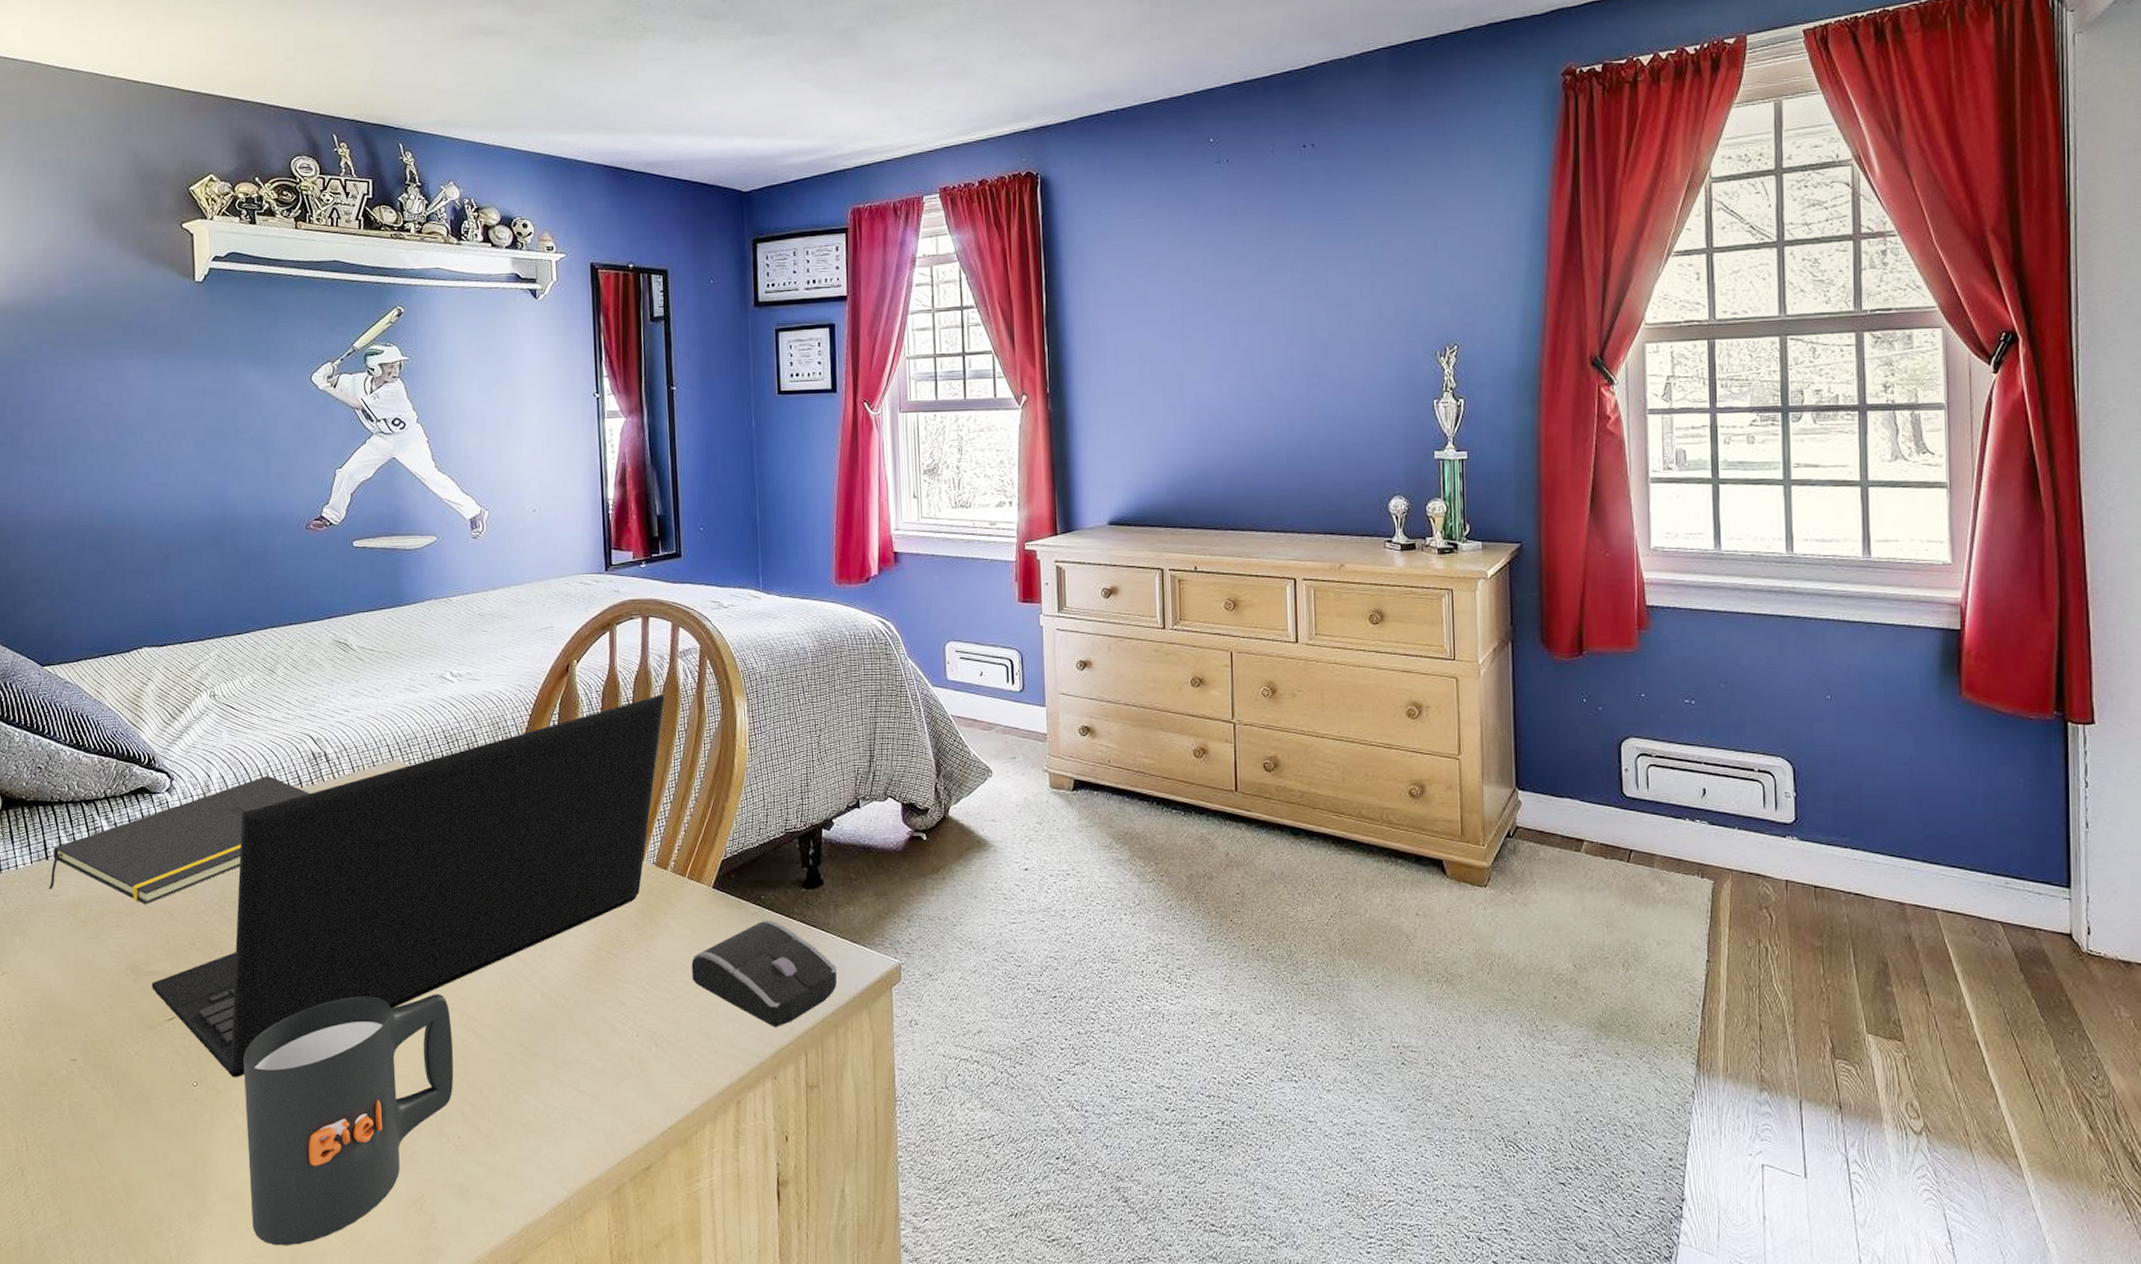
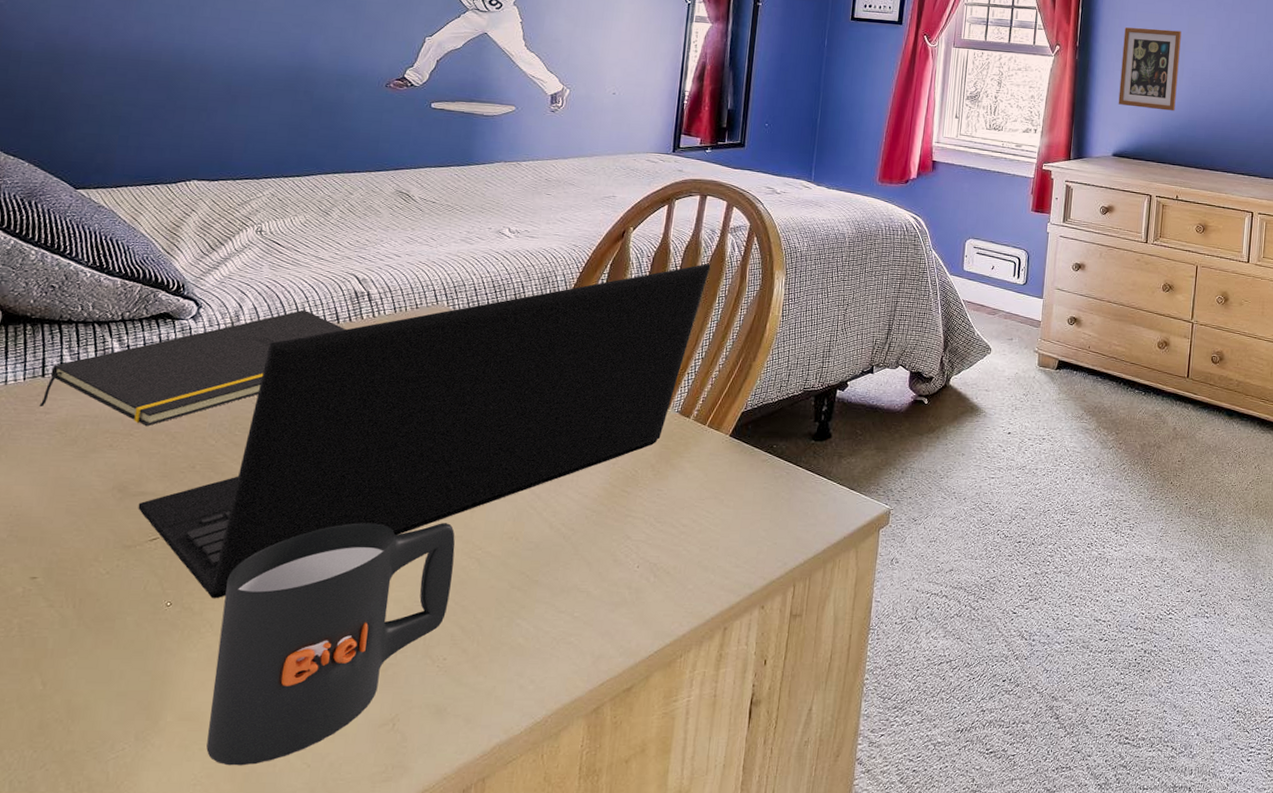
computer mouse: present [691,920,837,1028] -> none [698,466,832,562]
picture frame: none [1104,358,1180,461] -> present [1118,27,1182,111]

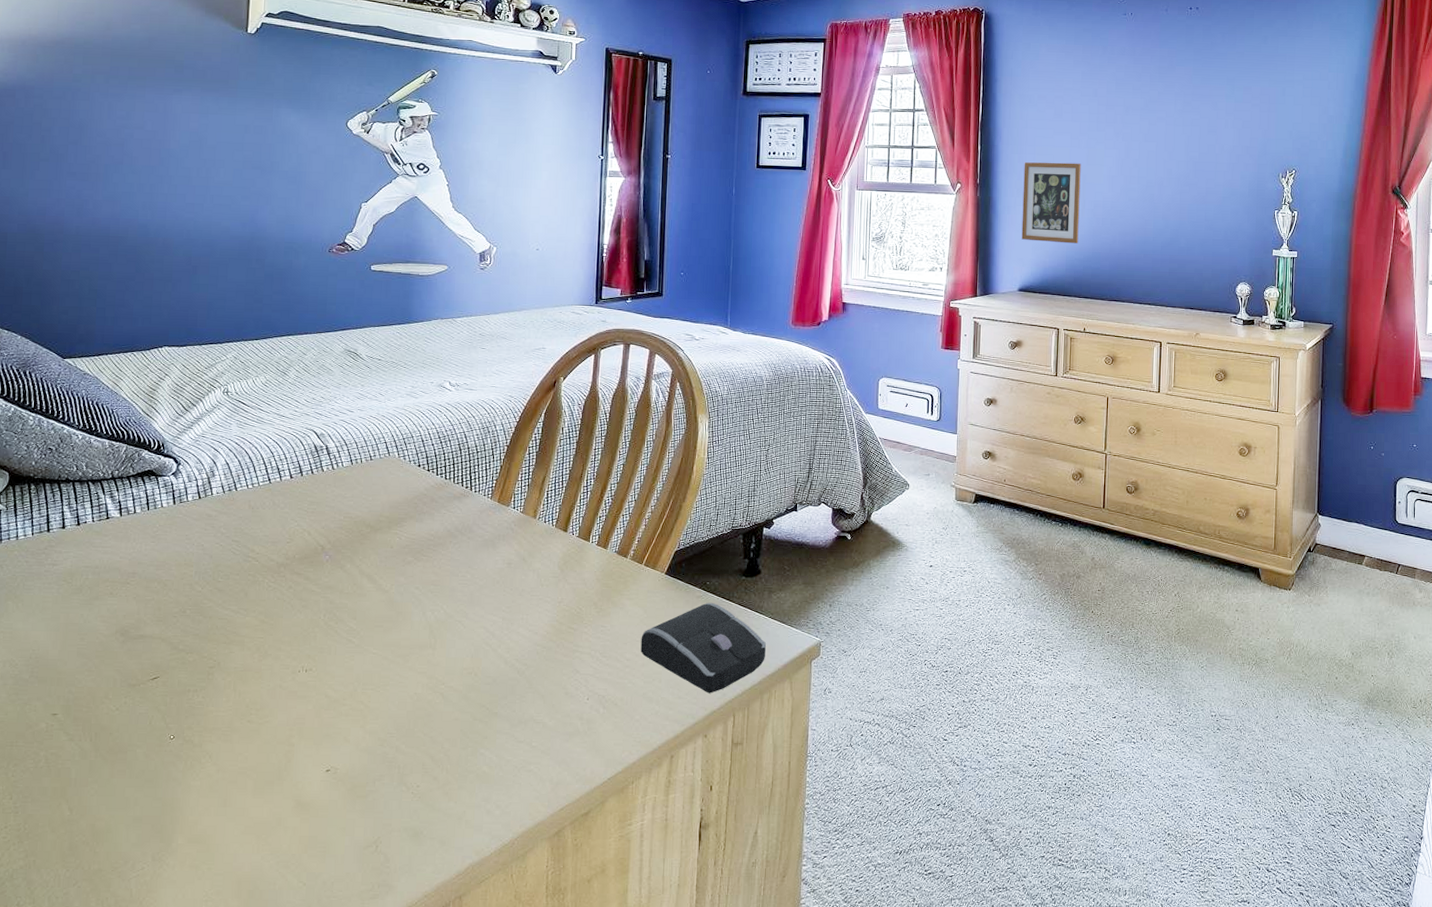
notepad: present [39,309,347,427] -> none [47,464,310,576]
laptop: present [138,263,711,599] -> none [139,409,638,732]
mug: present [206,523,455,766] -> none [214,660,421,884]
computer mouse: none [698,466,832,562] -> present [640,602,766,694]

